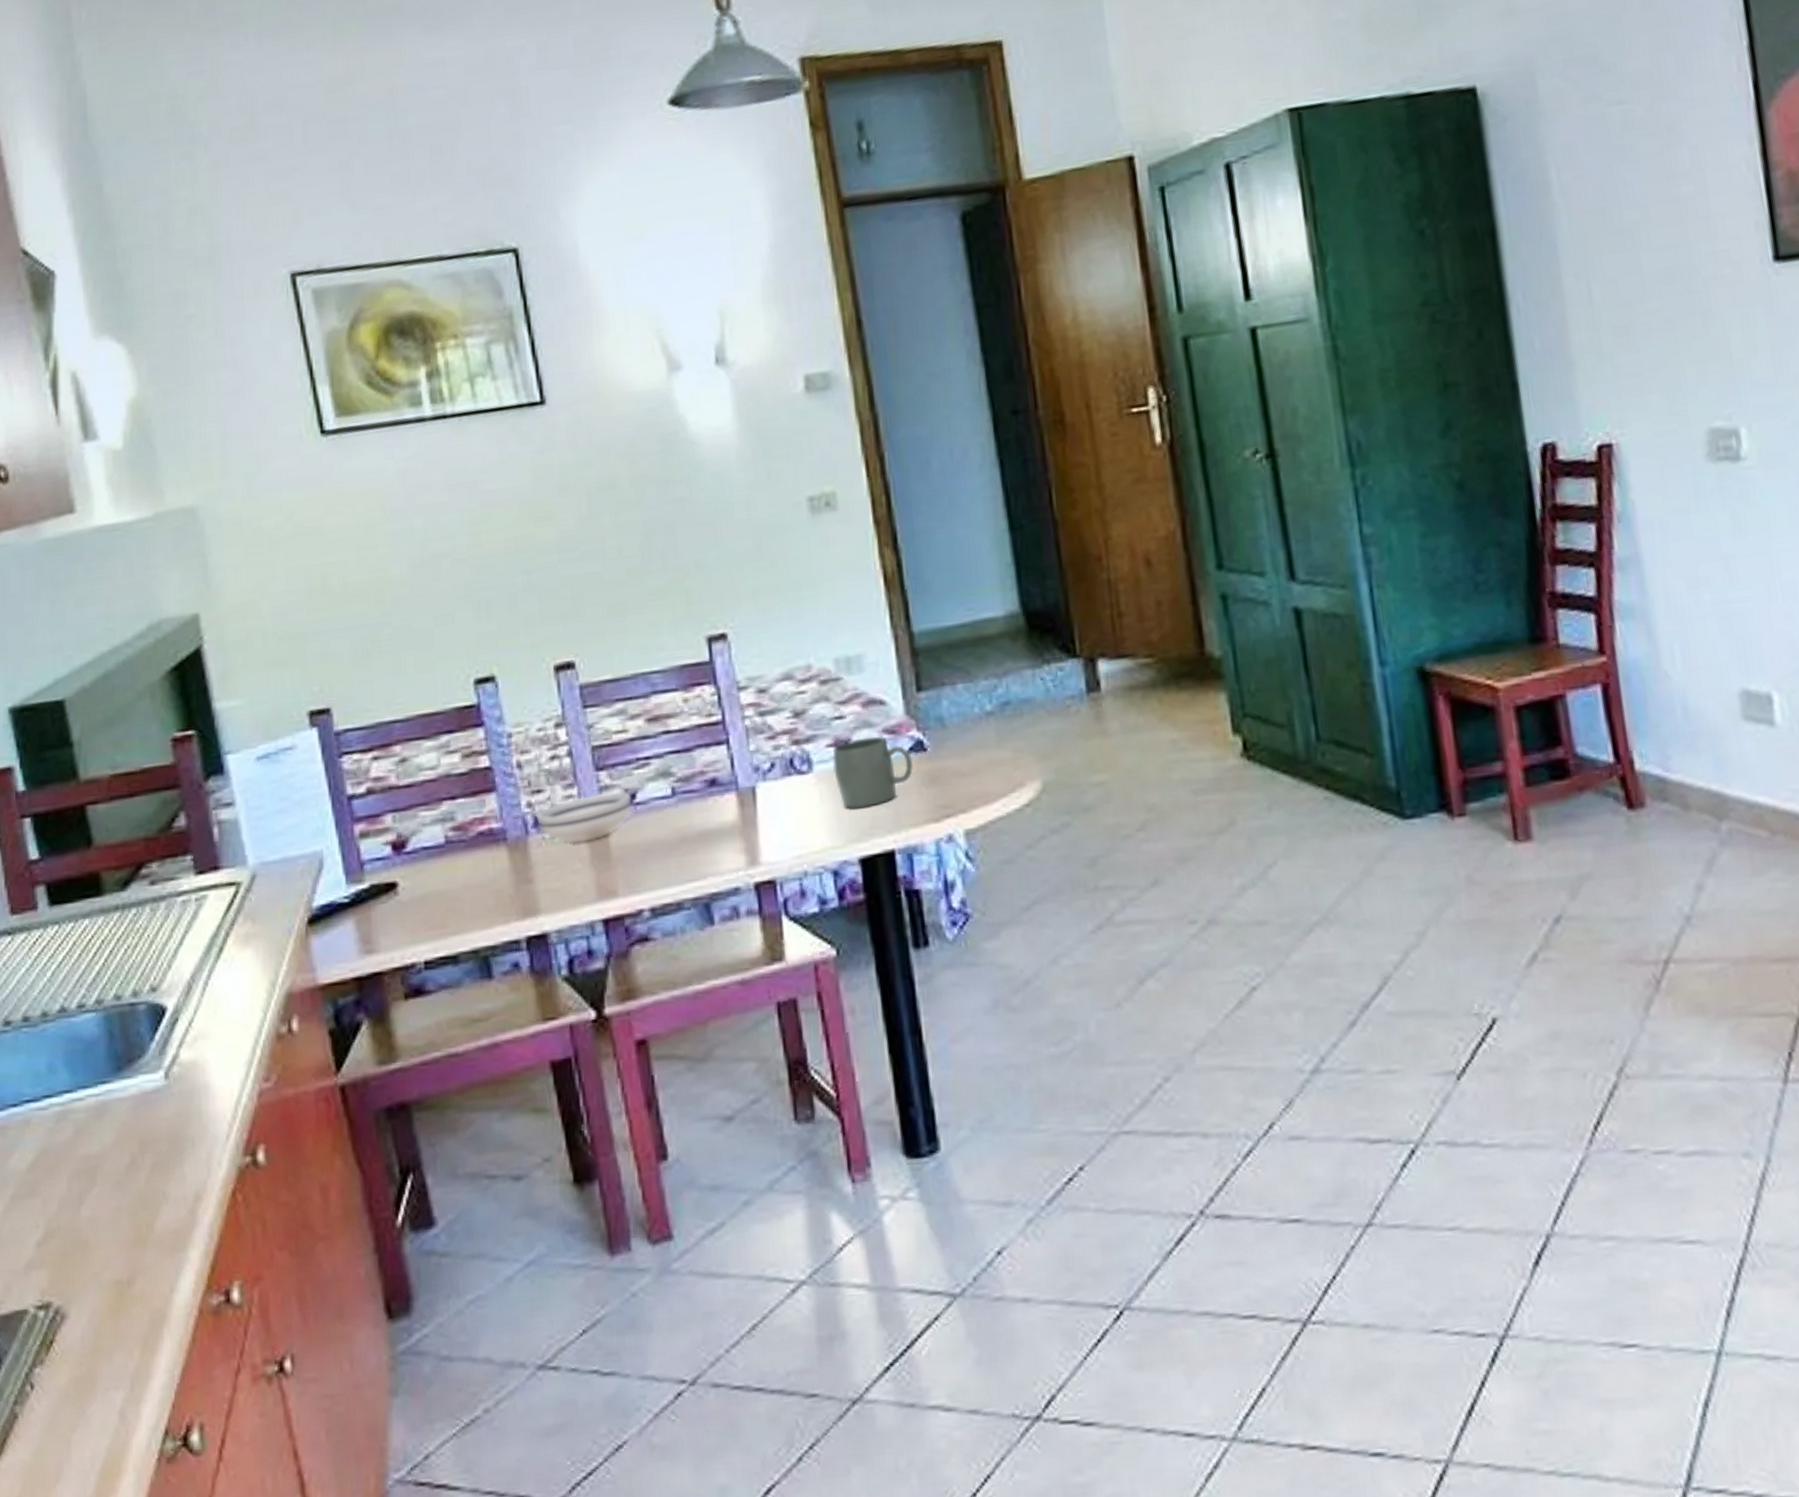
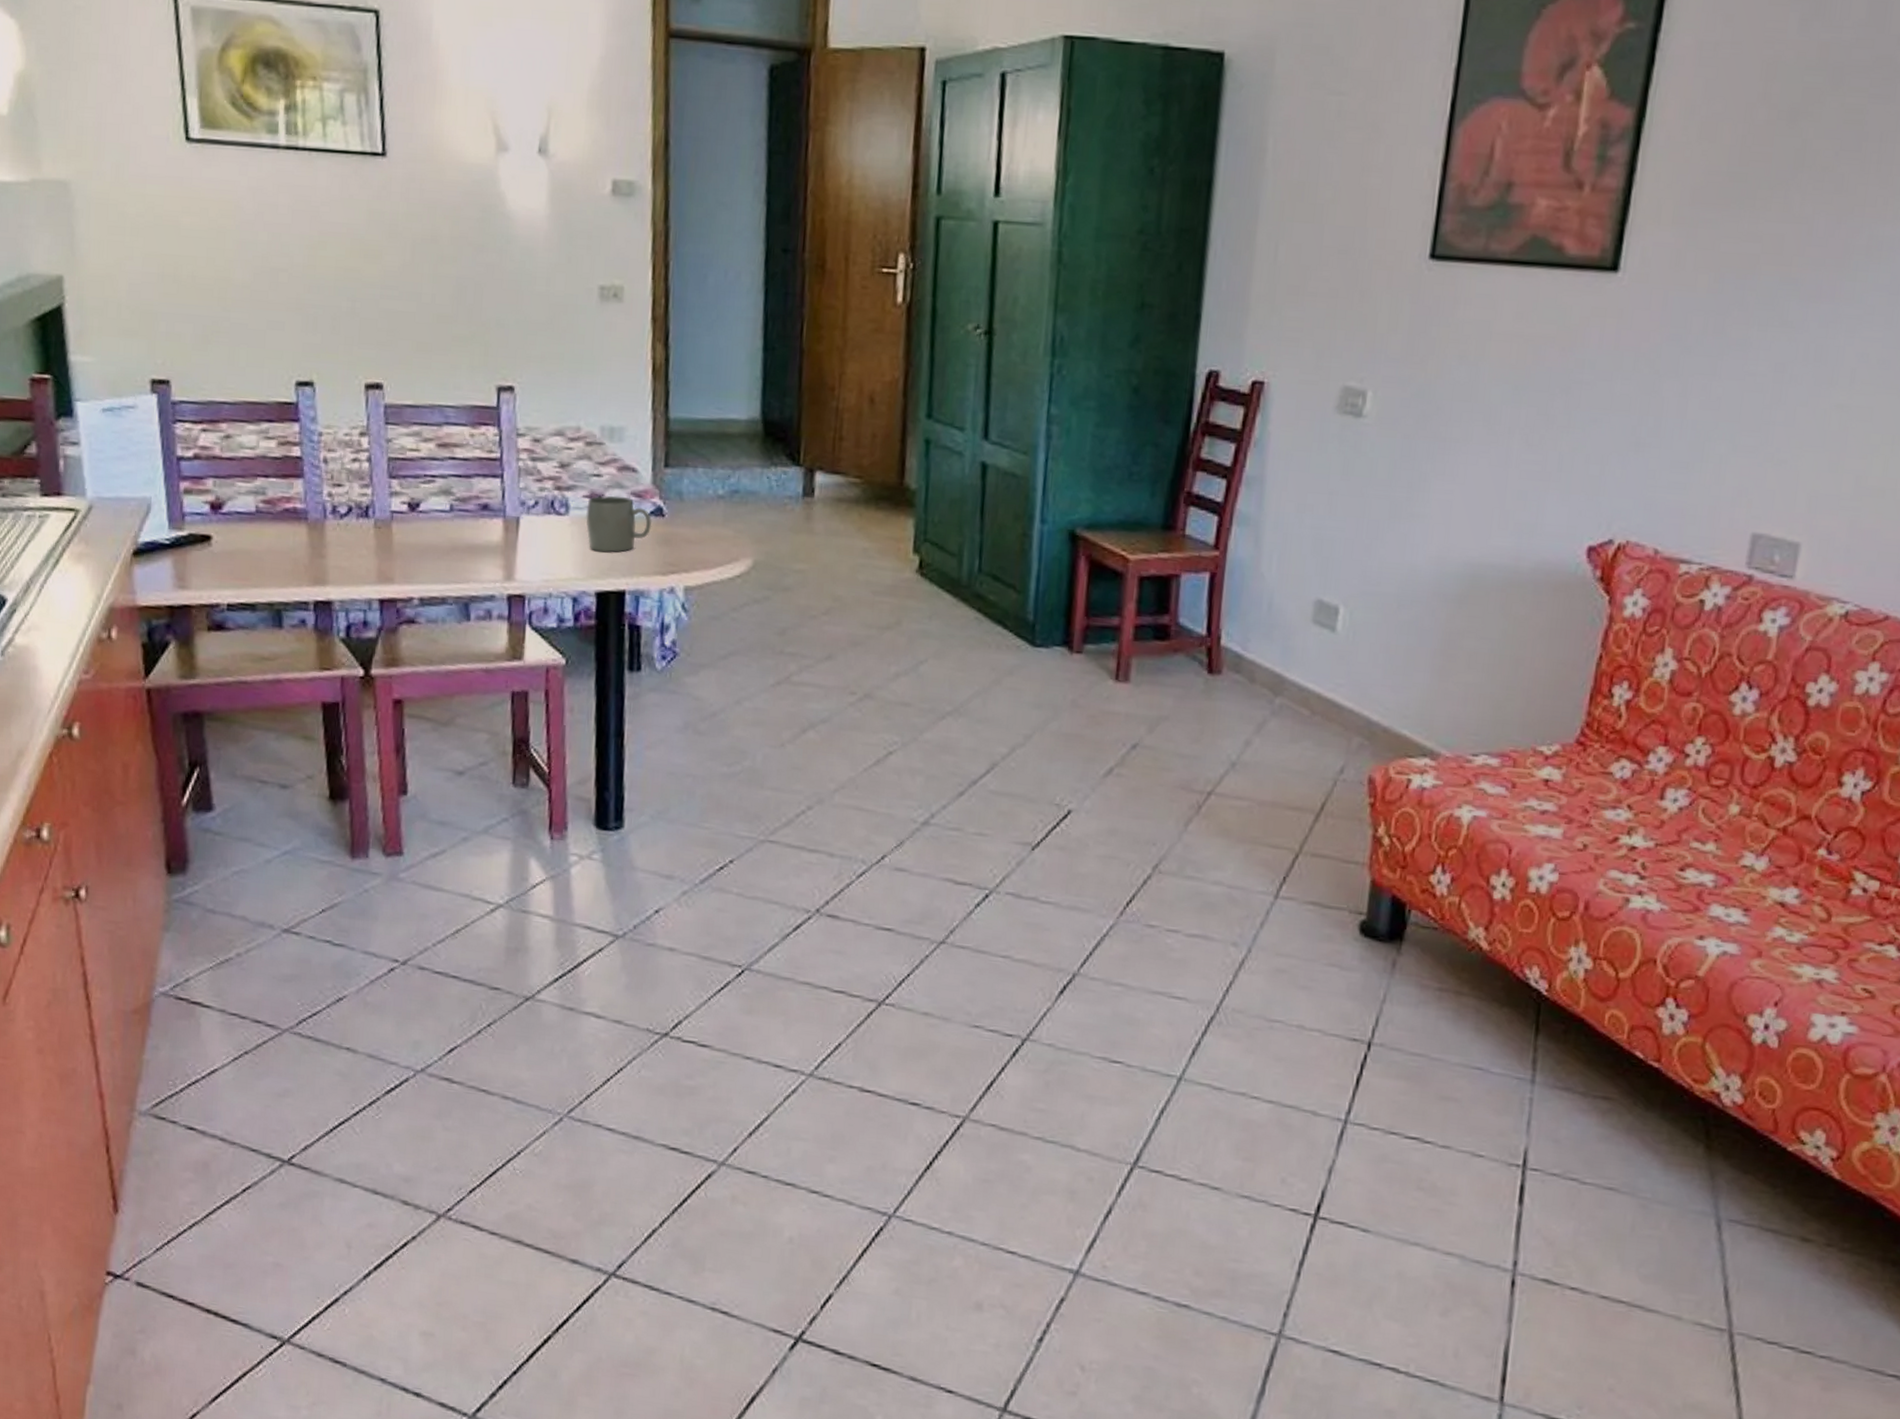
bowl: present [537,792,632,844] -> none [335,496,416,535]

